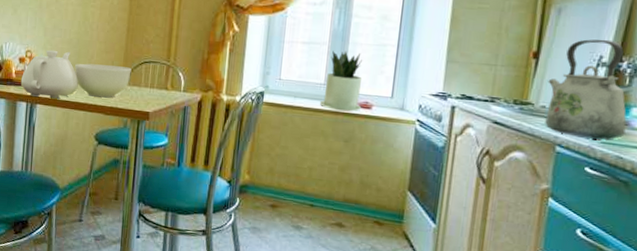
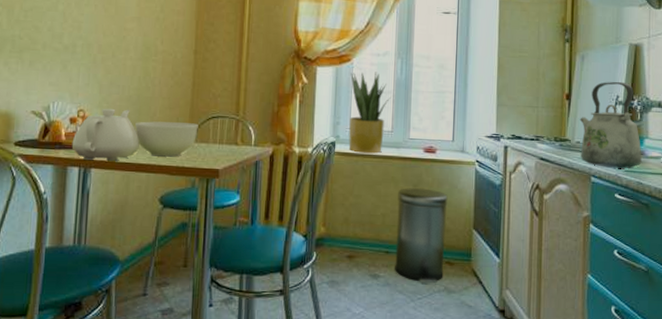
planter: none [277,21,325,107] -> present [348,72,390,155]
planter: present [319,51,362,112] -> none [388,98,427,157]
pedal bin: none [319,143,382,241] -> present [395,188,448,283]

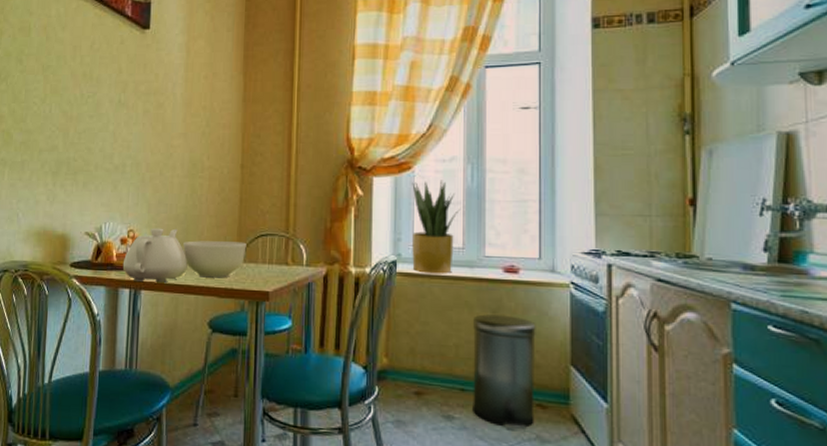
kettle: present [579,81,642,169] -> none [710,180,806,293]

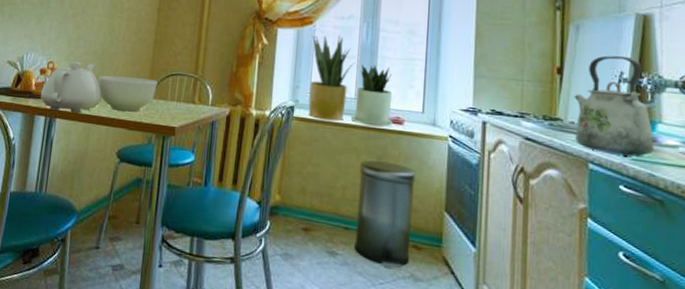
planter: none [459,210,508,278] -> present [350,65,394,128]
kettle: none [710,180,806,293] -> present [574,55,654,157]

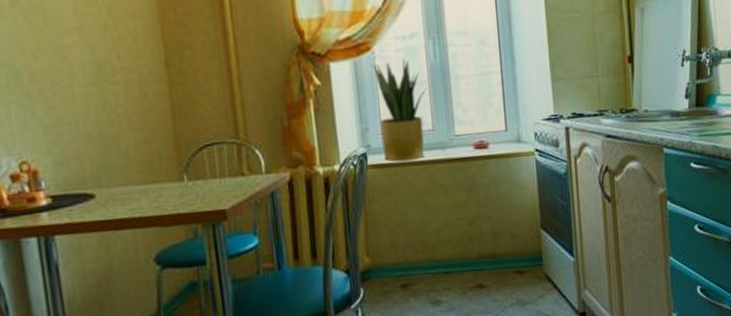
teapot: present [40,61,102,113] -> none [19,151,115,226]
bowl: present [98,75,158,112] -> none [103,156,190,207]
planter: present [350,65,394,128] -> none [431,87,478,158]
pedal bin: present [354,160,416,268] -> none [450,191,514,300]
kettle: present [574,55,654,157] -> none [645,33,716,136]

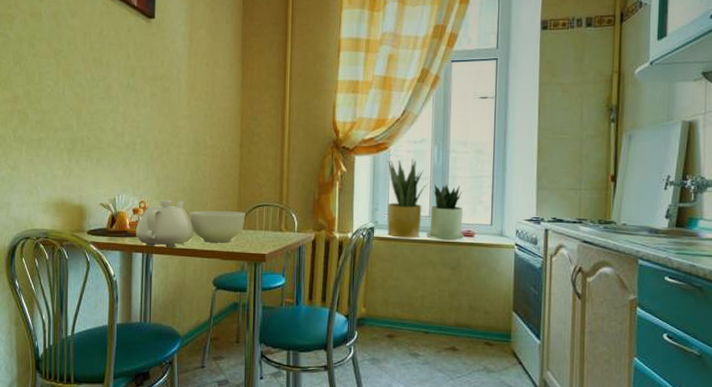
teapot: none [19,151,115,226] -> present [135,199,194,247]
bowl: none [103,156,190,207] -> present [190,210,246,243]
planter: none [431,87,478,158] -> present [426,184,465,241]

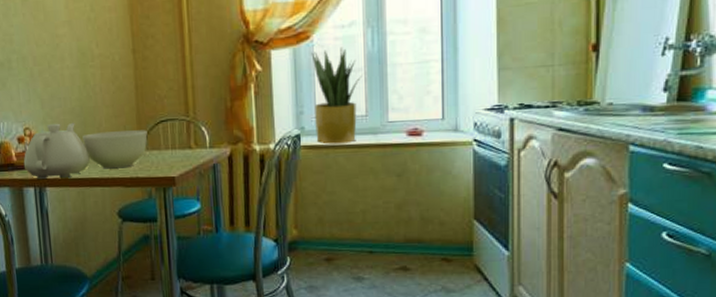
planter: present [426,184,465,241] -> none [363,74,411,143]

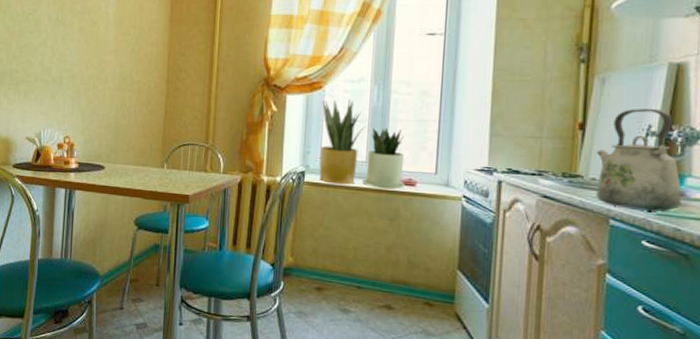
teapot: present [23,122,90,179] -> none [59,135,117,184]
bowl: present [83,130,148,169] -> none [113,148,170,182]
planter: none [363,74,411,143] -> present [362,127,406,190]
kettle: none [612,18,703,132] -> present [596,108,682,212]

